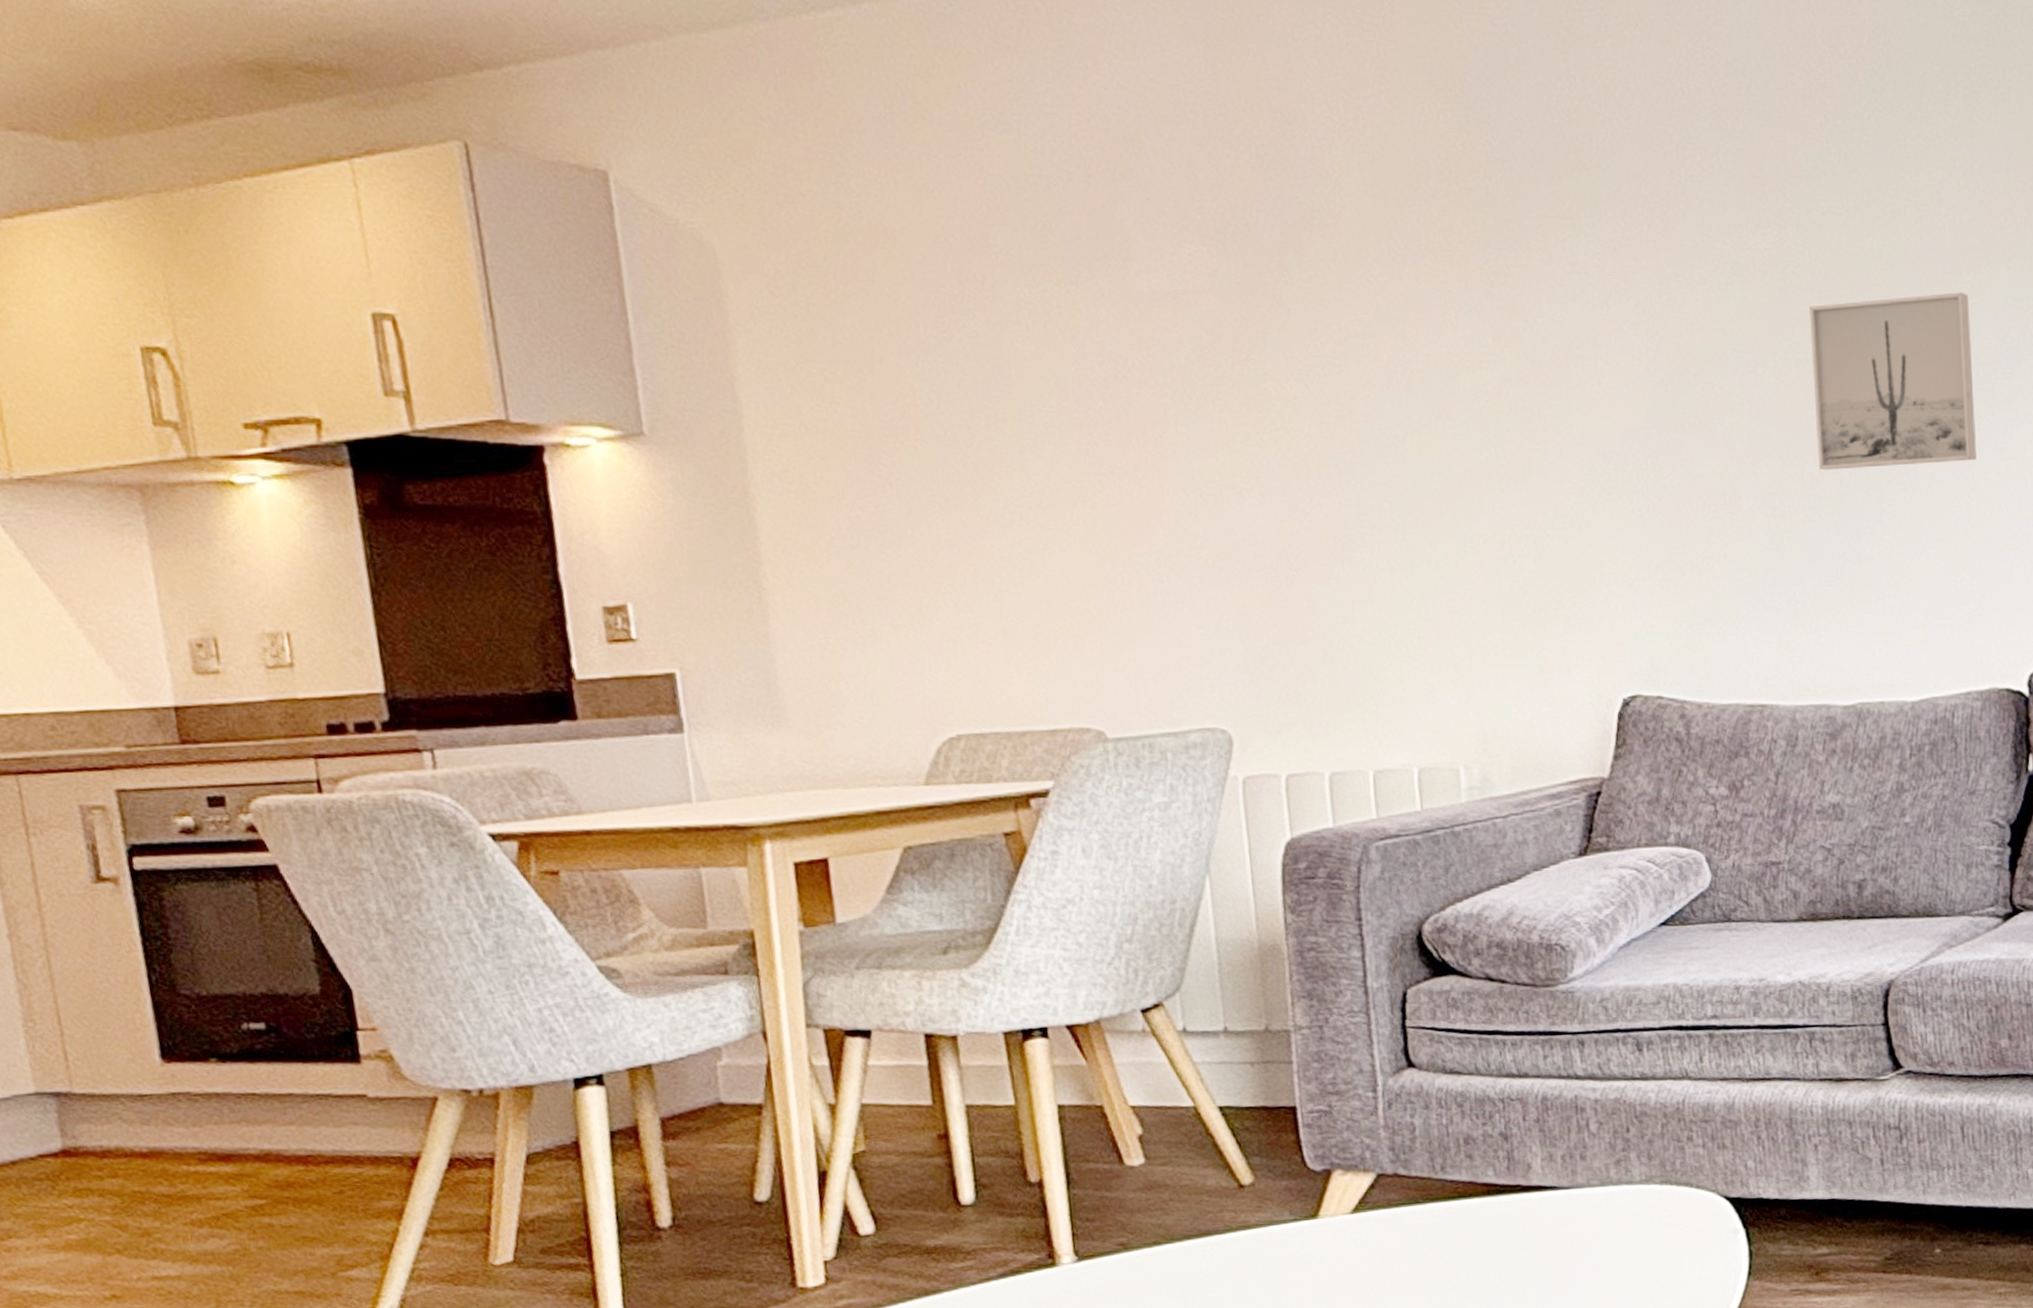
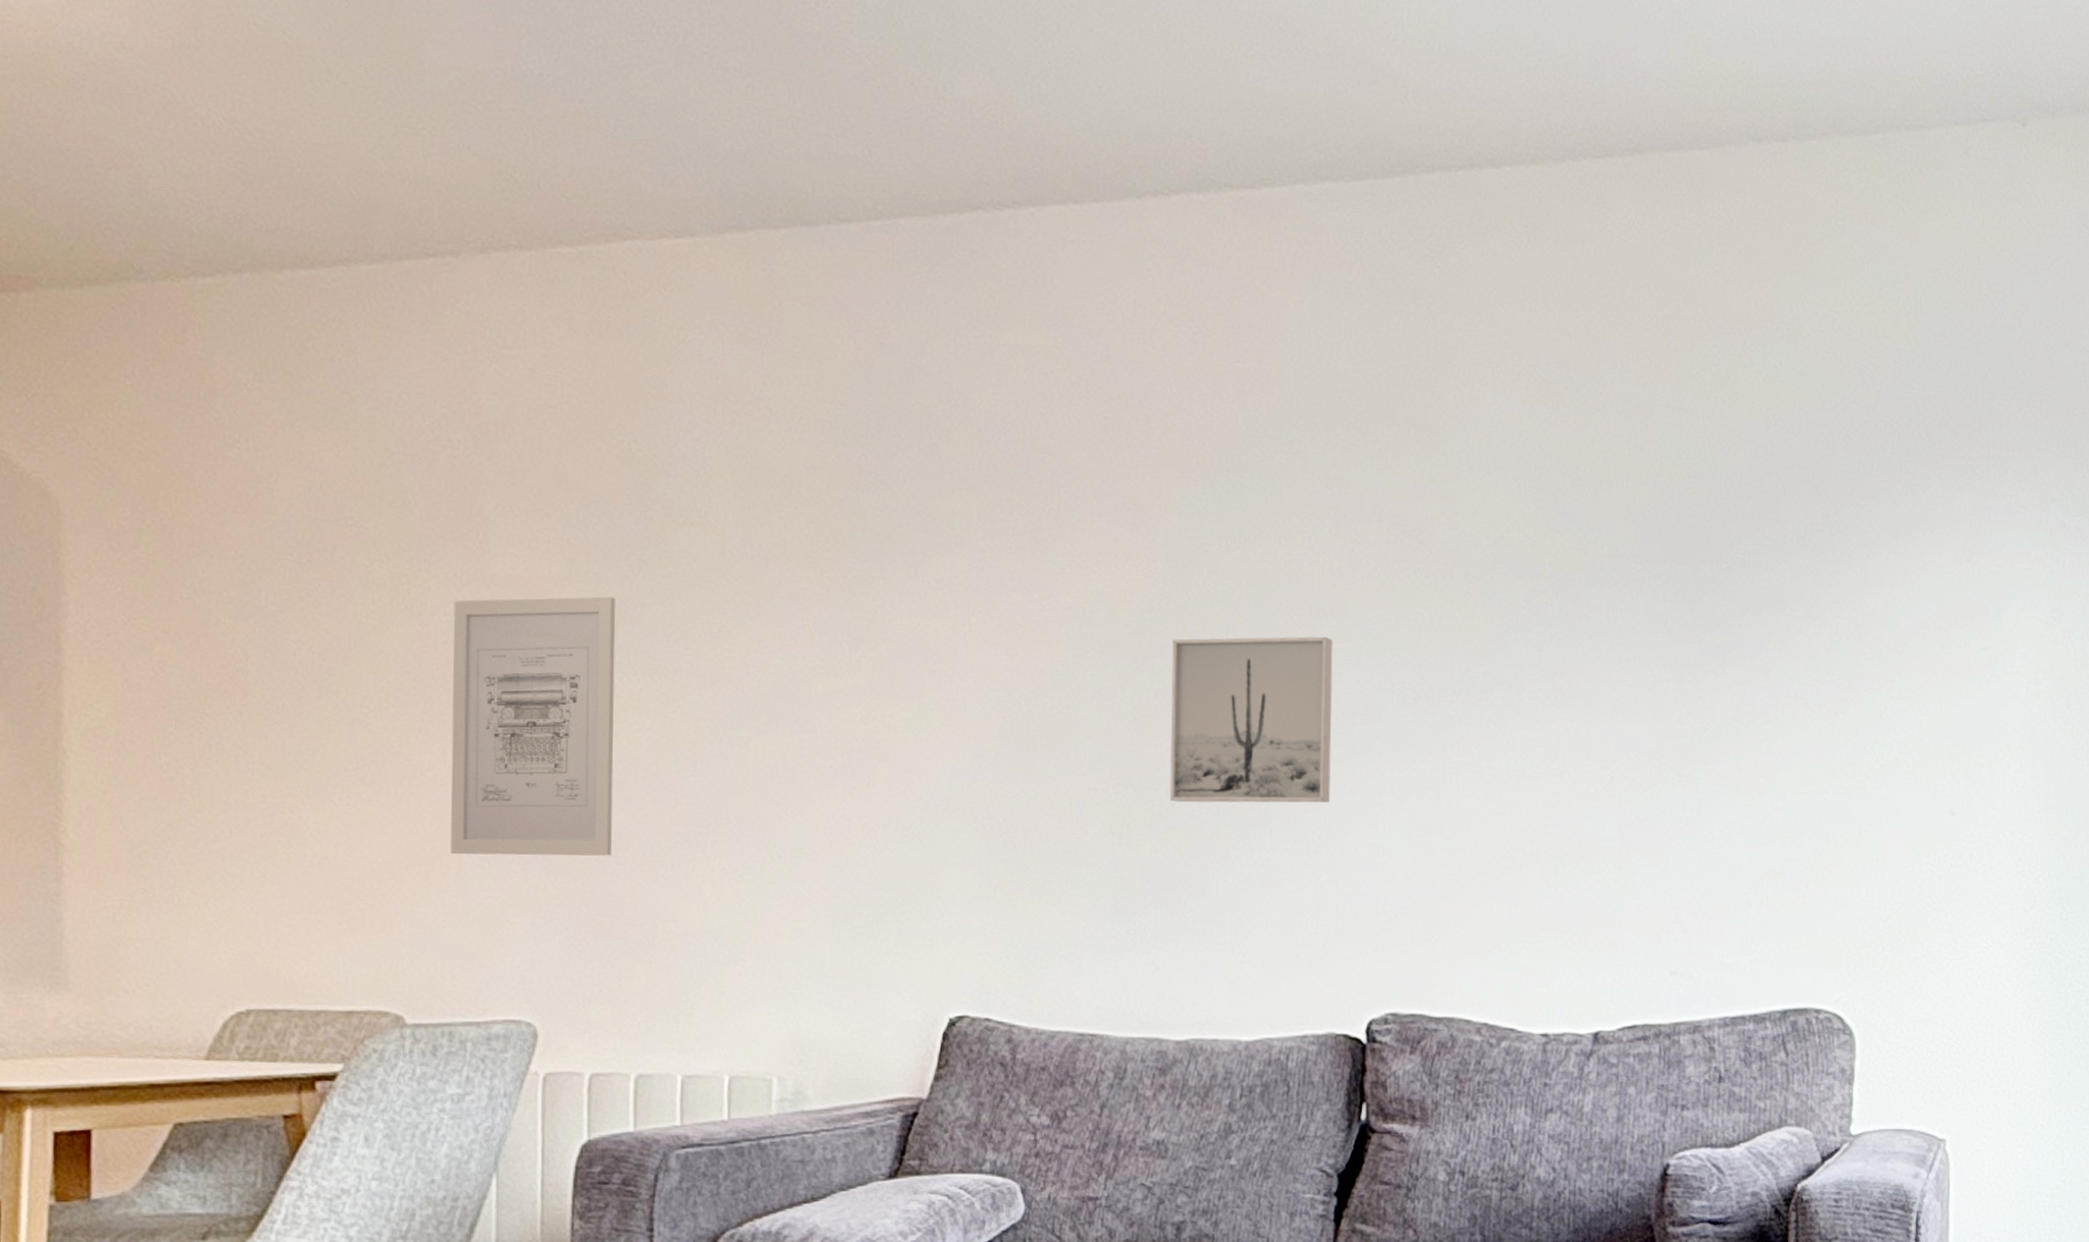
wall art: none [1105,305,1283,572] -> present [450,596,616,856]

